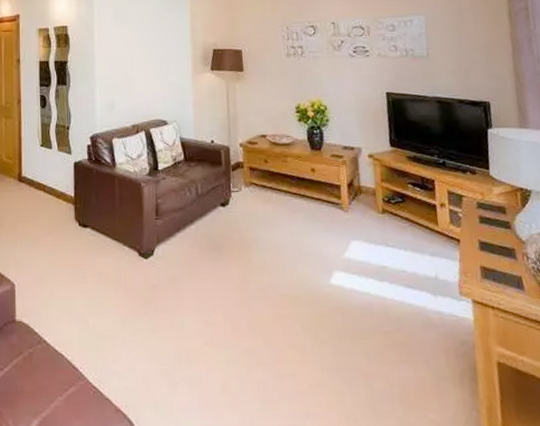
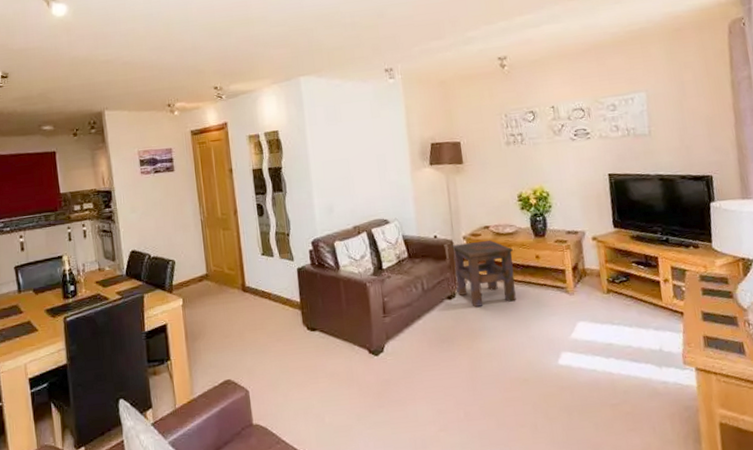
side table: none [227,149,290,216] -> present [451,239,516,307]

